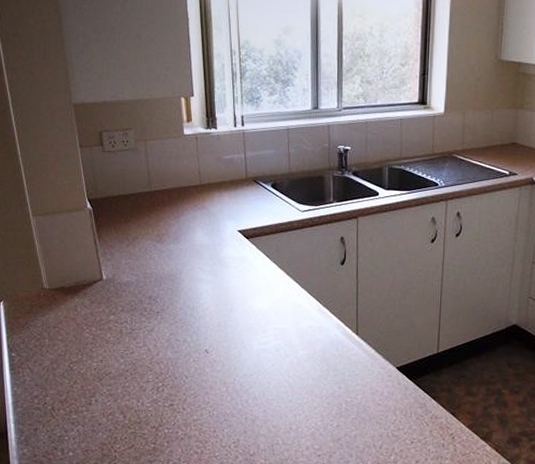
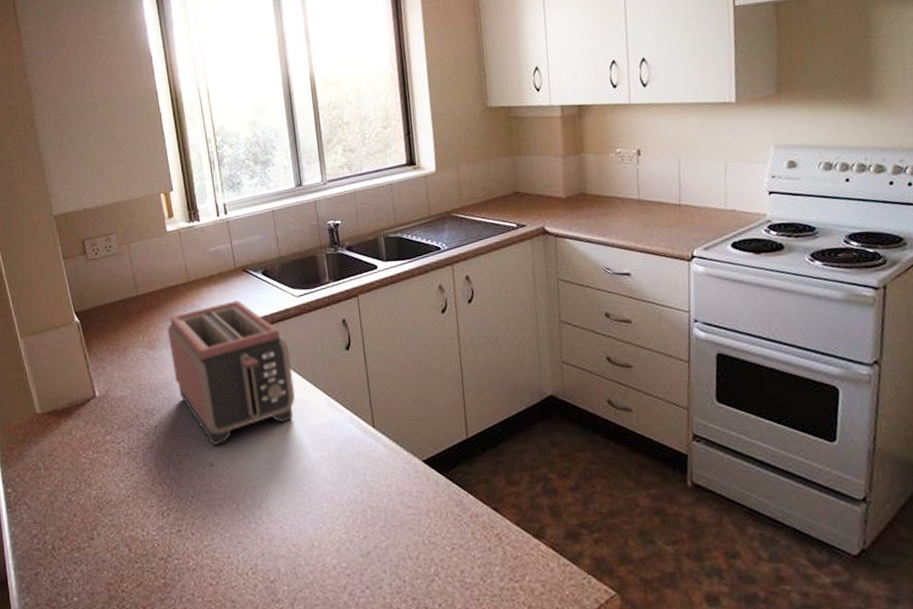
toaster: none [176,207,290,335] -> present [167,299,295,445]

